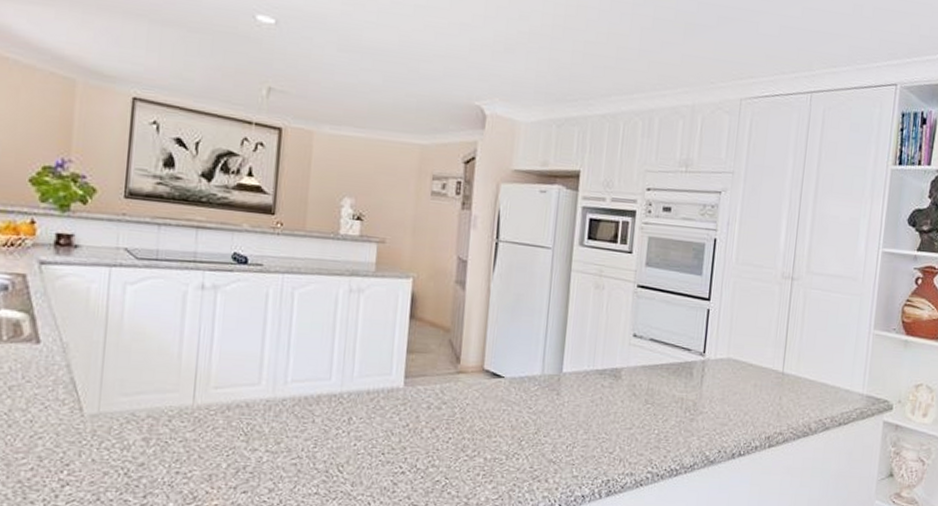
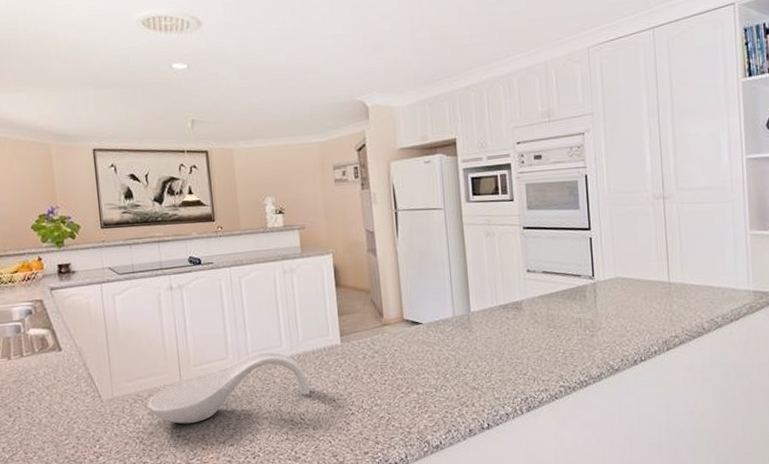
spoon rest: none [143,383,356,459] -> present [148,352,310,424]

